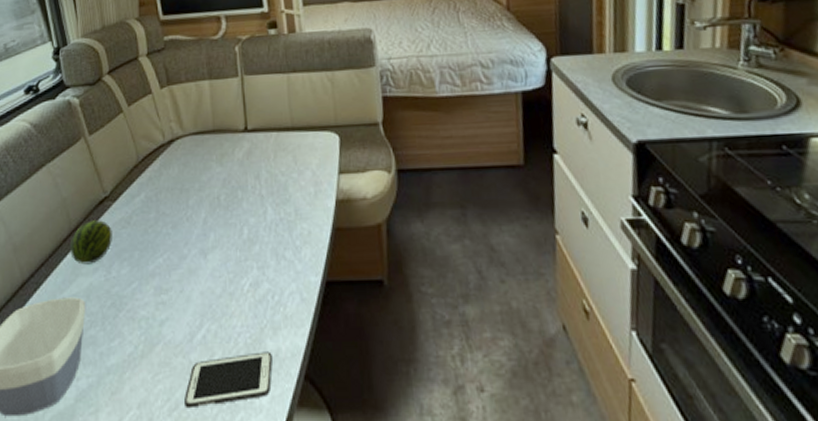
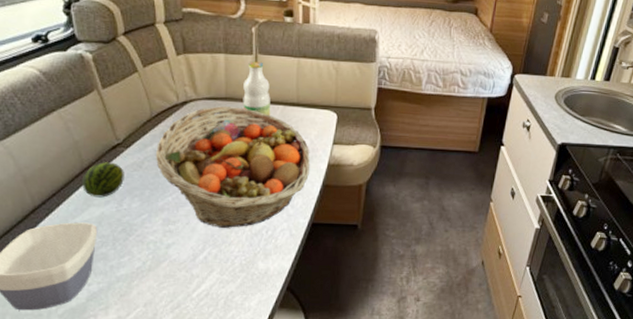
fruit basket: none [143,139,315,295] -> present [155,106,310,228]
cell phone: present [185,351,273,409] -> none [185,270,262,308]
bottle: none [231,83,264,146] -> present [242,61,271,115]

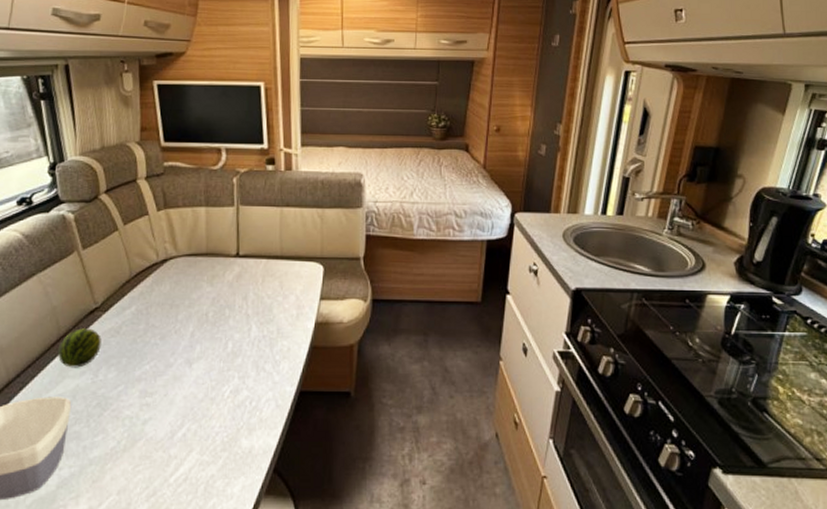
fruit basket: present [155,106,310,228] -> none [133,263,296,399]
bottle: present [242,61,271,115] -> none [224,213,254,270]

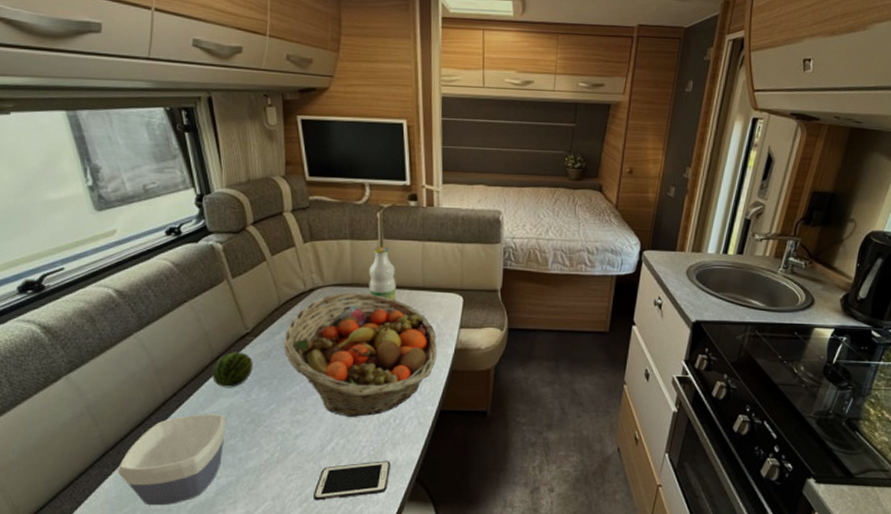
fruit basket: none [133,263,296,399] -> present [283,292,437,417]
cell phone: none [162,449,246,495] -> present [314,461,390,501]
bottle: none [224,213,254,270] -> present [369,246,397,300]

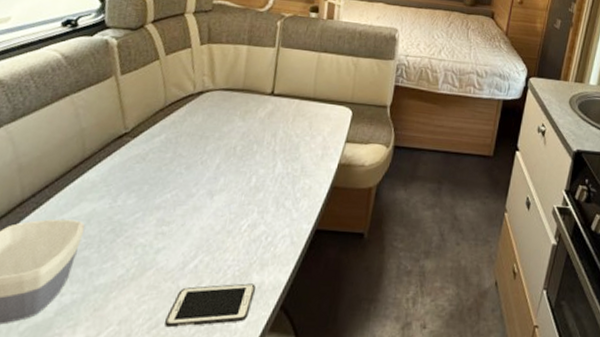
fruit: present [212,352,253,388] -> none [78,152,126,192]
fruit basket: present [283,292,437,417] -> none [161,97,322,232]
bottle: present [369,246,397,300] -> none [258,53,289,109]

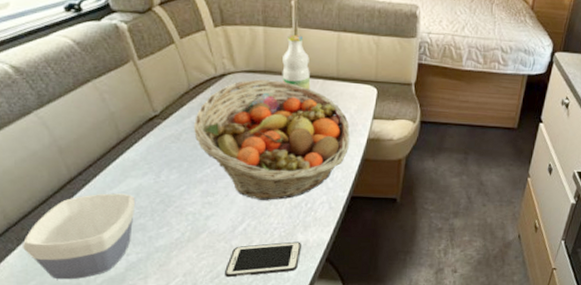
fruit basket: none [161,97,322,232] -> present [193,79,350,200]
bottle: none [258,53,289,109] -> present [282,34,311,89]

